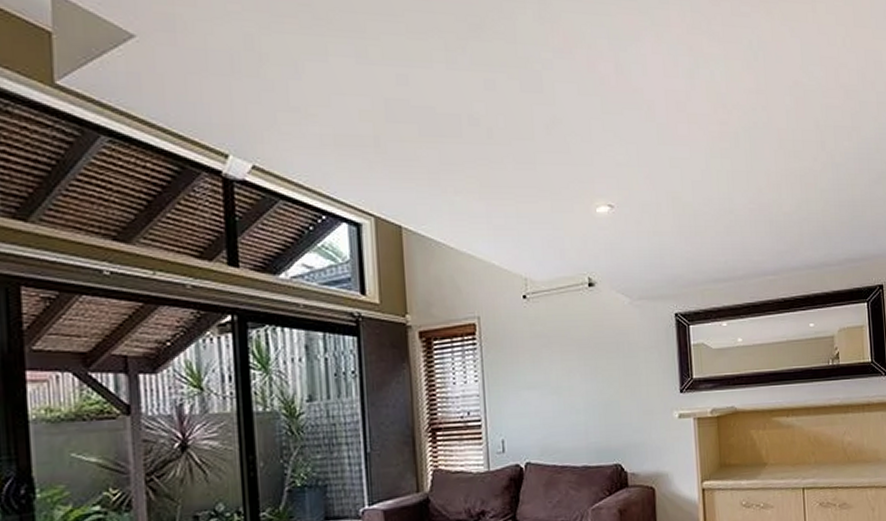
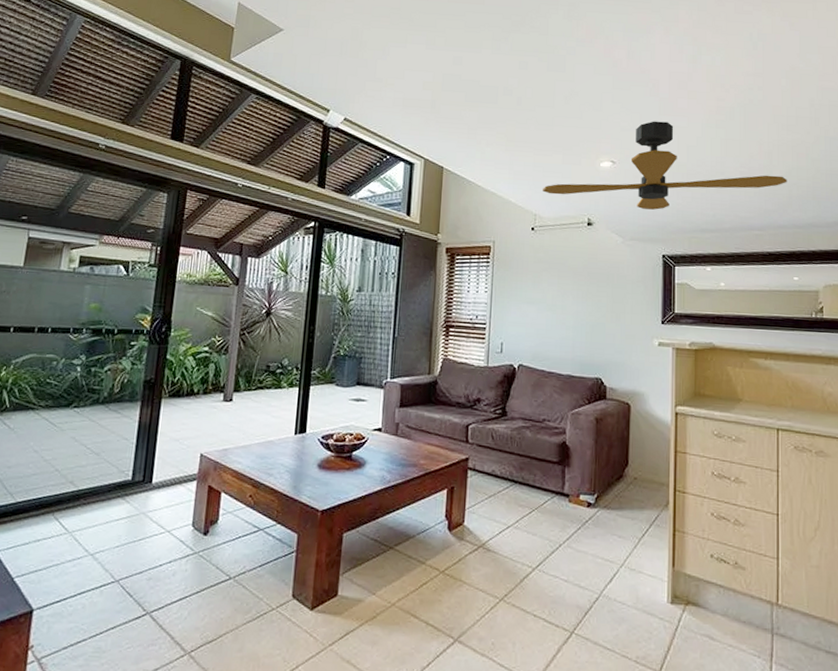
ceiling fan: none [531,152,798,261] -> present [543,121,787,210]

